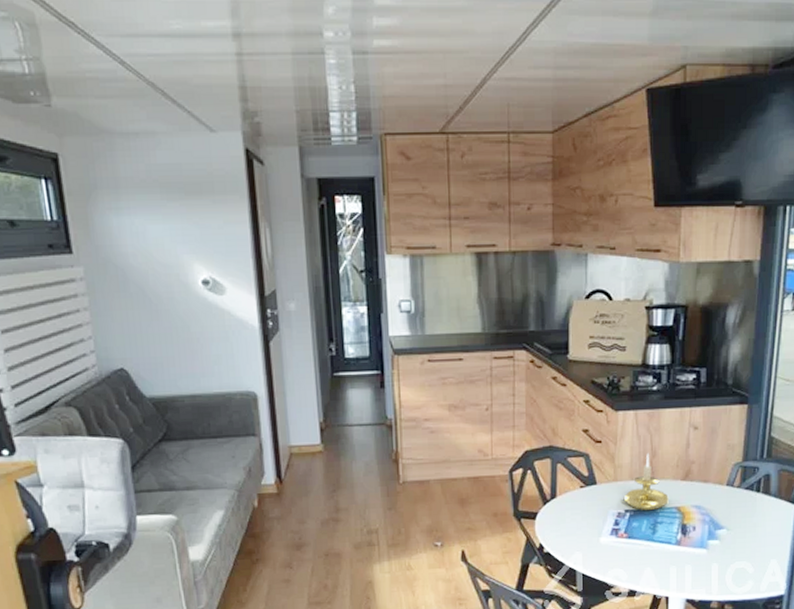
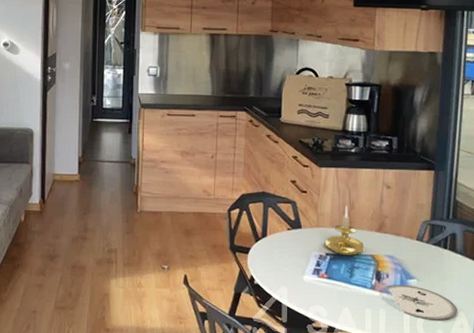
plate: none [693,536,770,572] -> present [386,285,457,321]

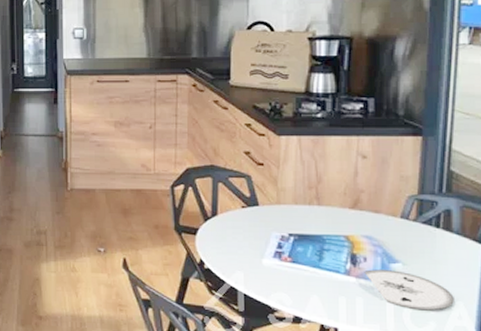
candle holder: present [324,205,365,256] -> none [287,179,336,237]

